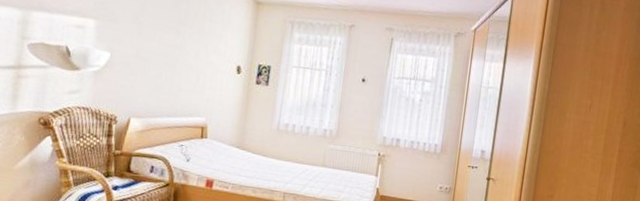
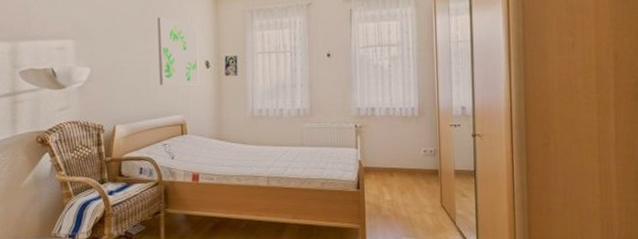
wall art: none [184,11,234,90] -> present [157,17,199,86]

